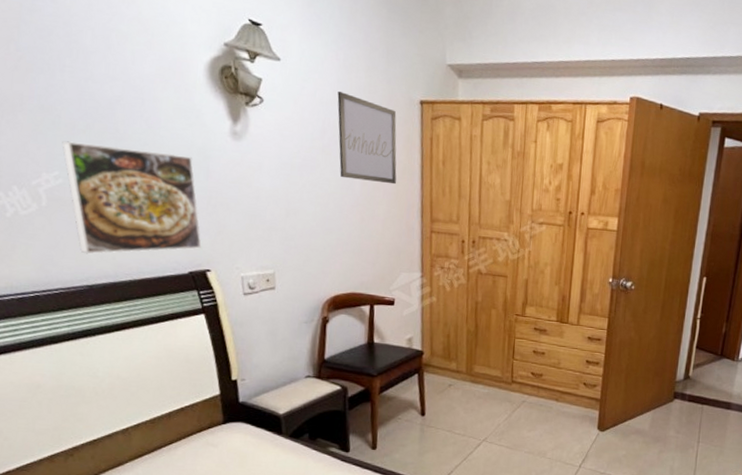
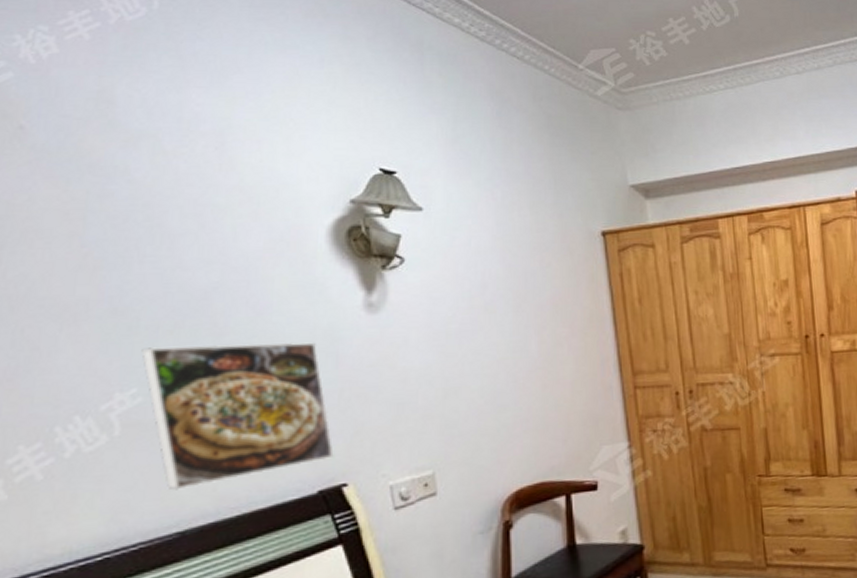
wall art: present [337,91,397,185] -> none [498,236,582,339]

